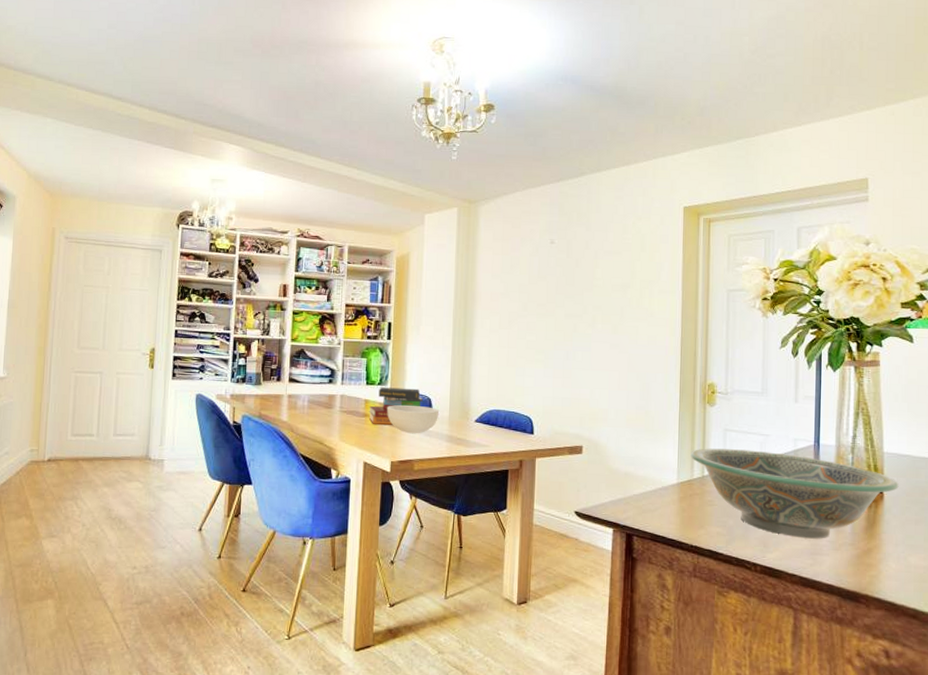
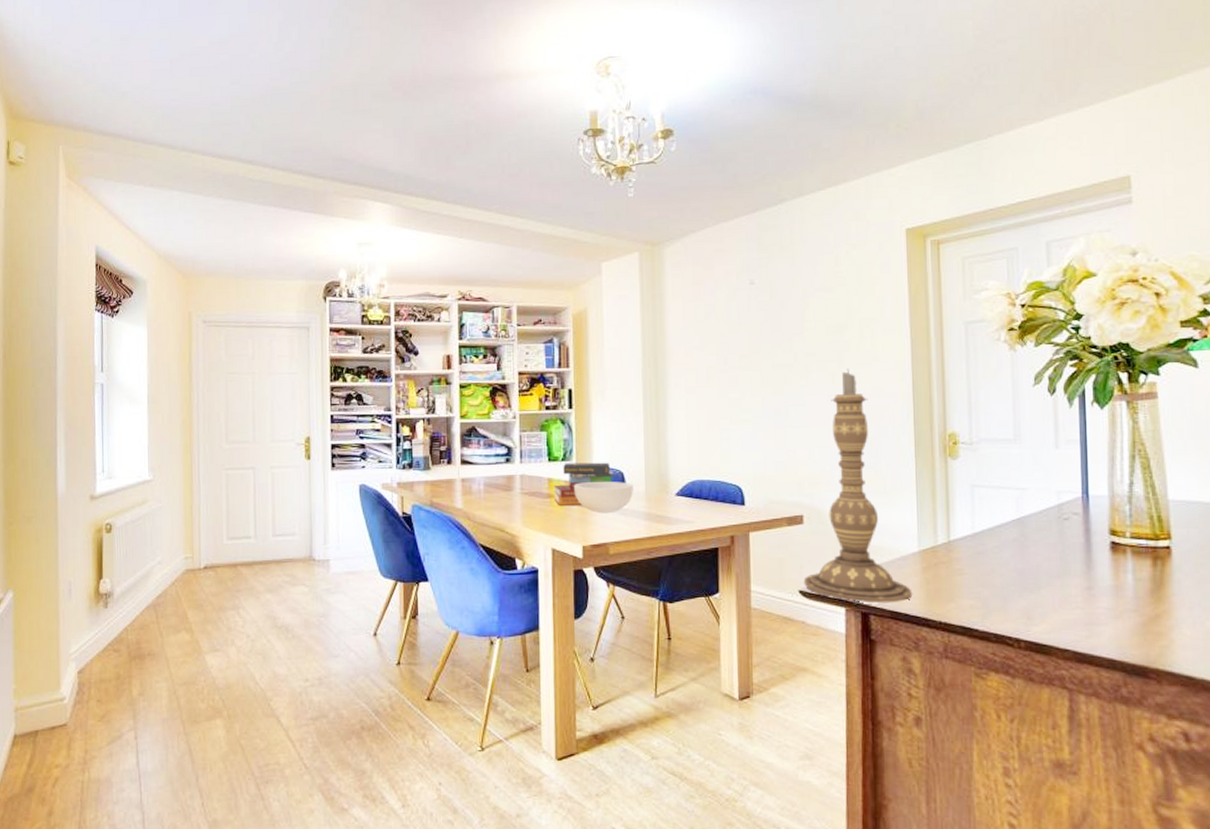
candlestick: none [579,322,670,527] -> present [803,368,913,604]
decorative bowl: present [691,448,899,539] -> none [932,507,1190,607]

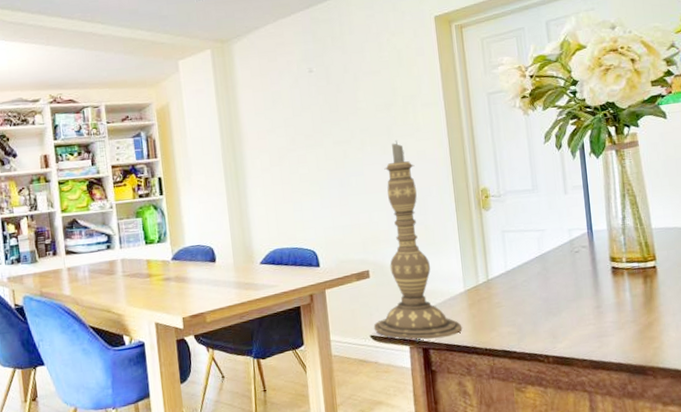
books: present [553,462,615,505] -> none [152,240,206,283]
bowl: present [573,481,634,514] -> none [169,256,224,287]

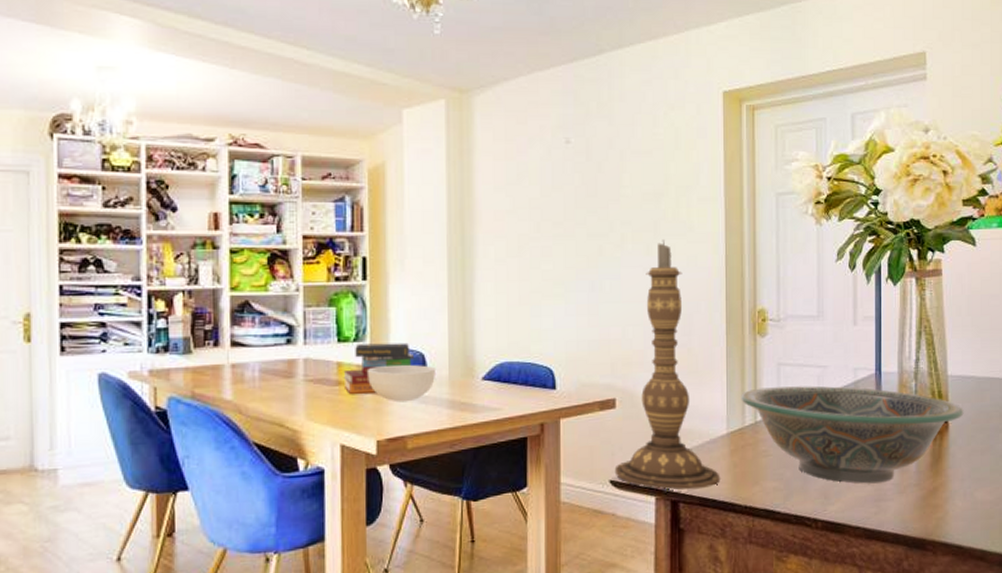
books: none [152,240,206,283] -> present [343,342,415,394]
bowl: none [169,256,224,287] -> present [366,364,437,403]
decorative bowl: none [473,245,670,324] -> present [741,385,964,484]

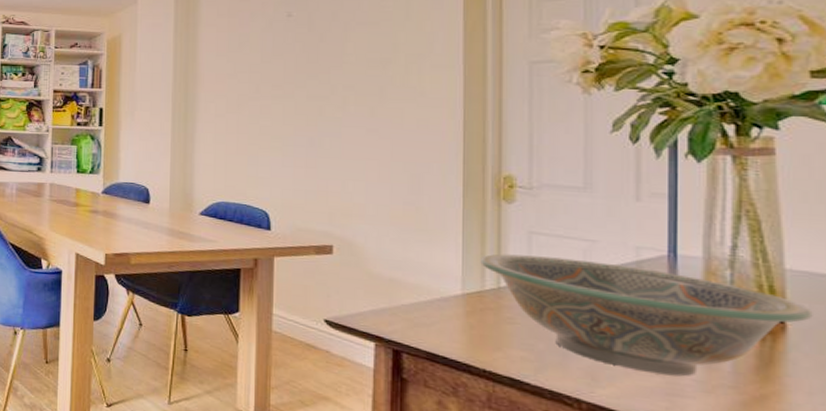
books: present [343,342,415,394] -> none [80,176,140,216]
bowl: present [366,364,437,403] -> none [99,195,159,226]
candlestick: present [614,240,720,491] -> none [330,103,453,344]

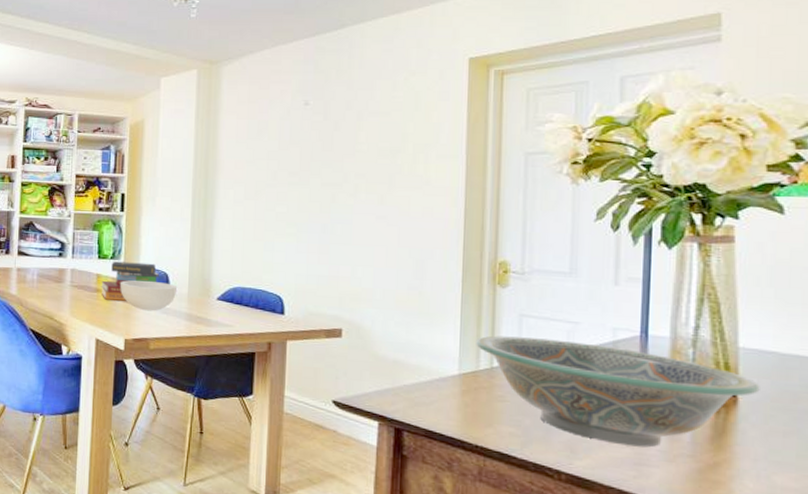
books: none [80,176,140,216] -> present [101,261,160,301]
bowl: none [99,195,159,226] -> present [119,280,178,311]

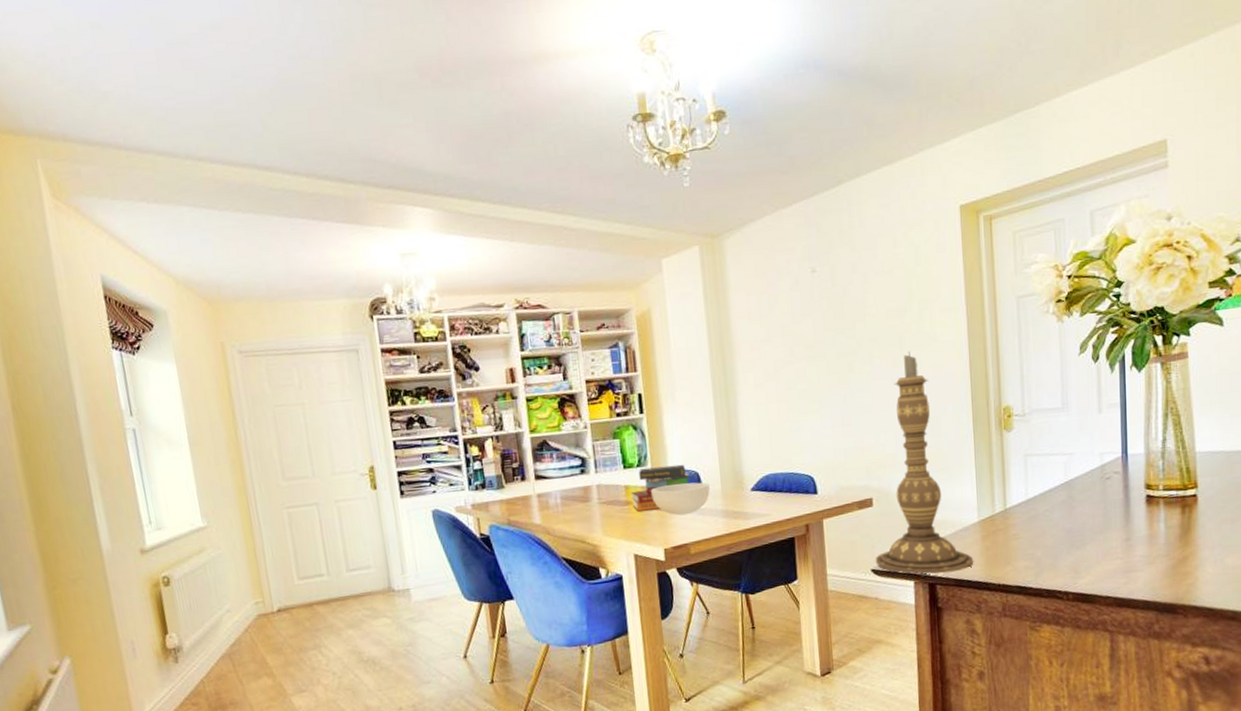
candlestick: none [338,191,449,422] -> present [875,351,974,575]
decorative bowl: present [476,335,760,448] -> none [990,470,1213,558]

